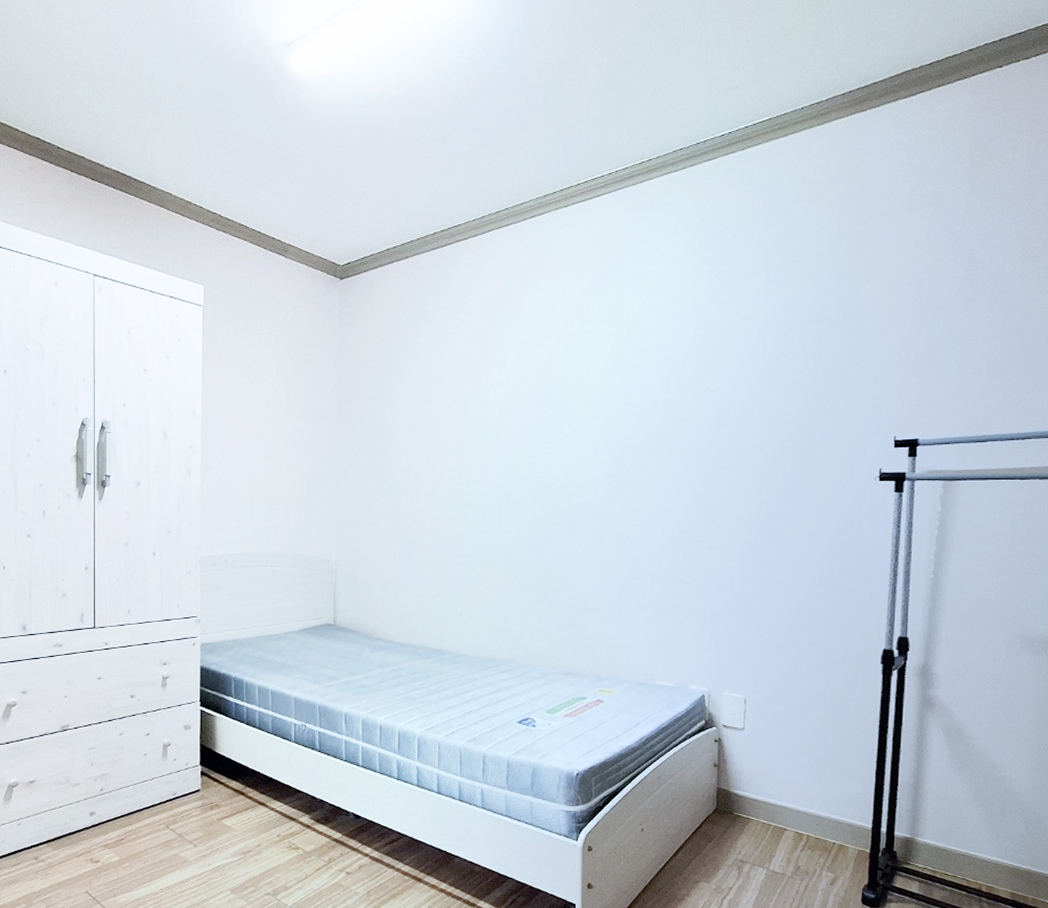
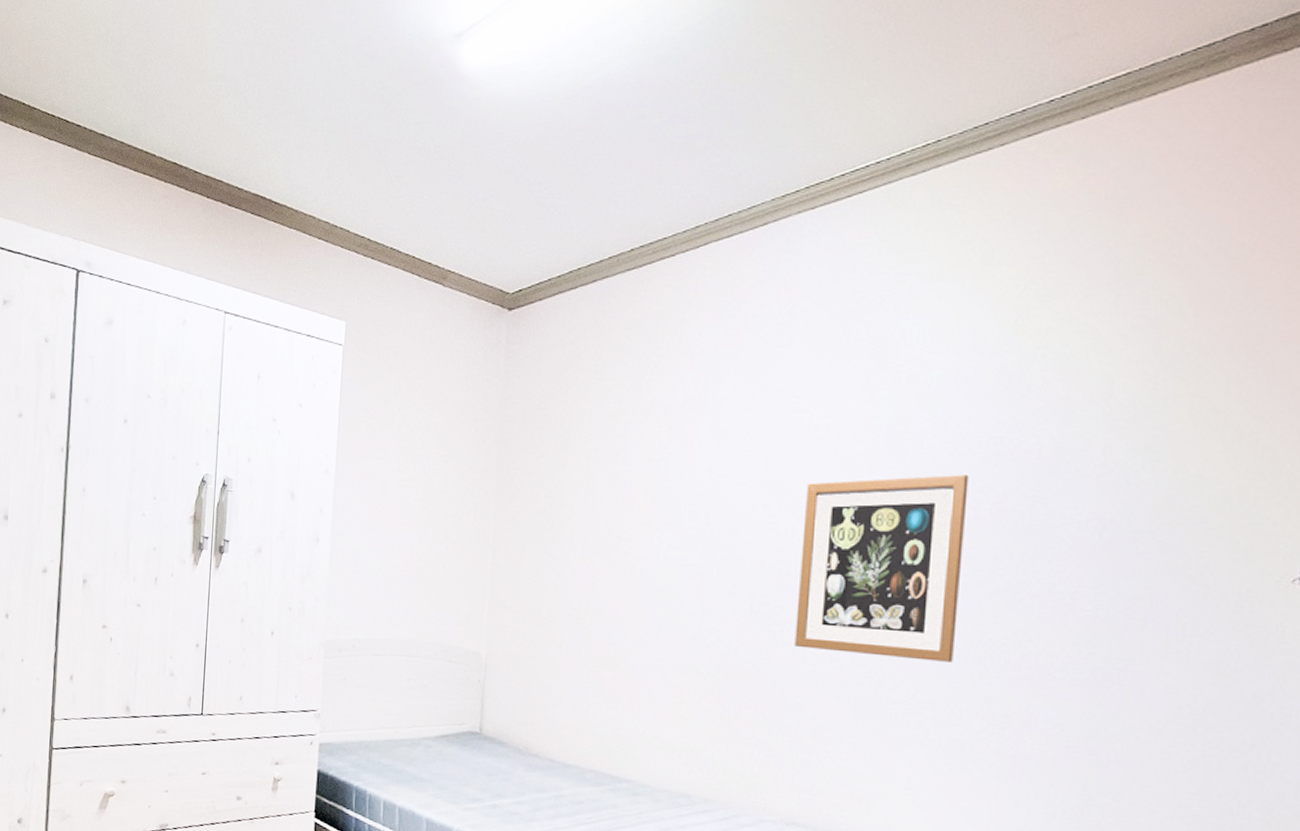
wall art: none [565,409,678,546] -> present [794,475,969,662]

